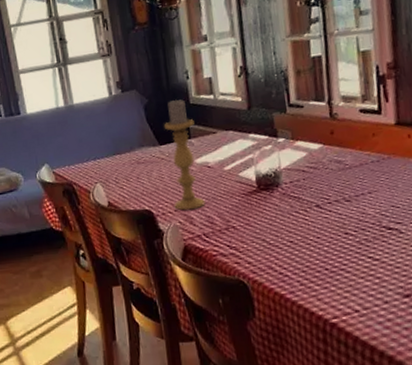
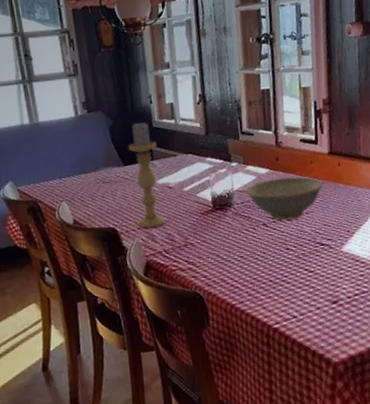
dish: none [294,152,390,202] -> present [245,176,324,221]

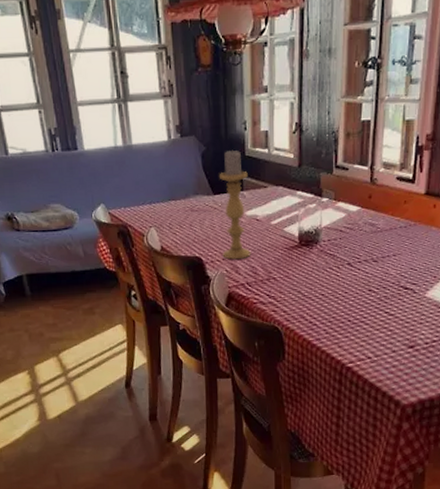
dish: present [245,176,324,221] -> none [333,216,416,261]

